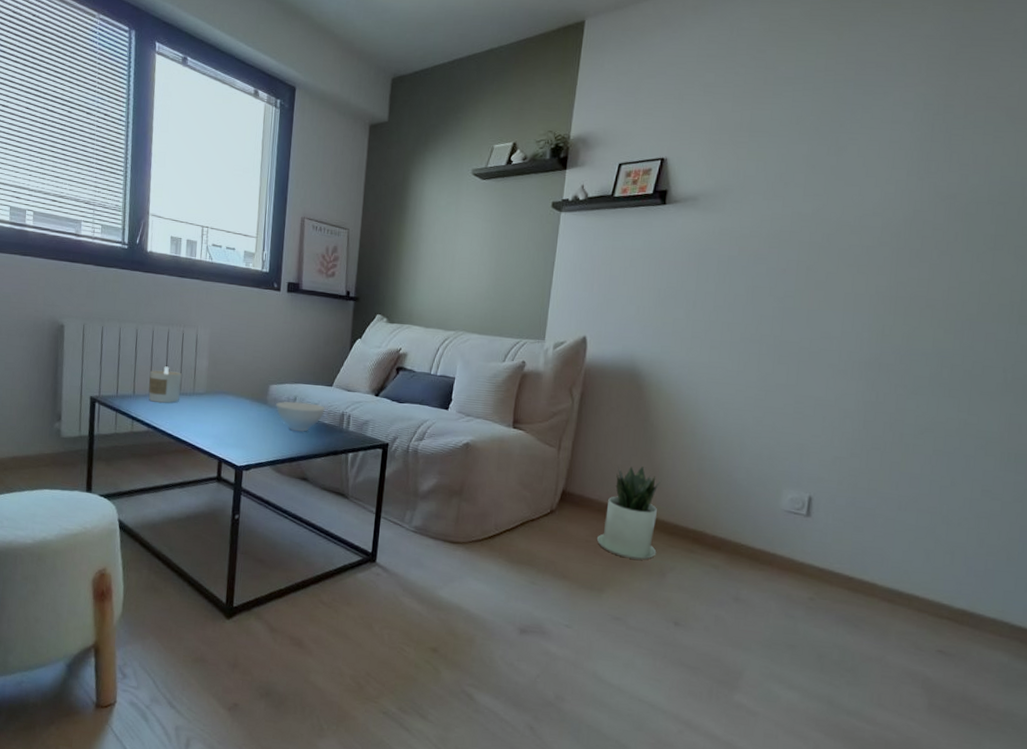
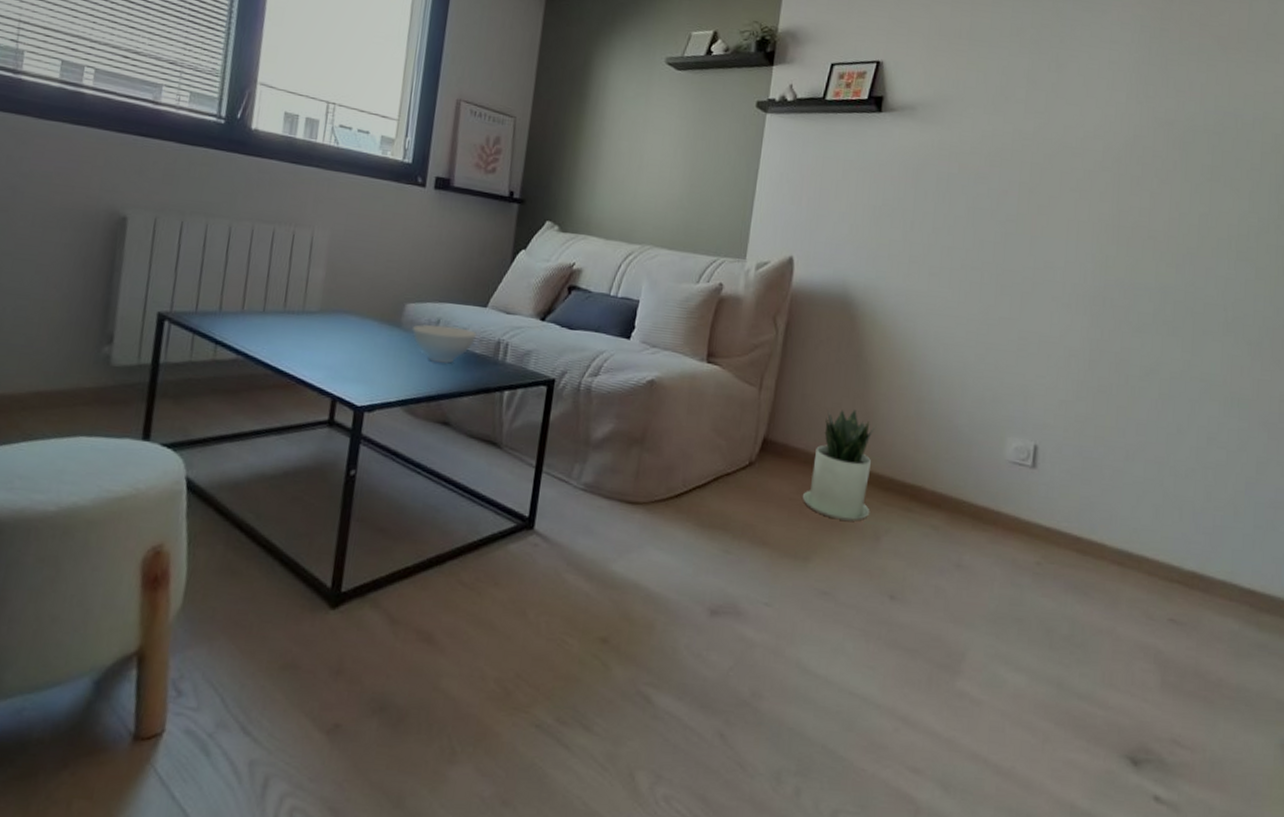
candle: present [148,366,182,404] -> none [240,276,289,325]

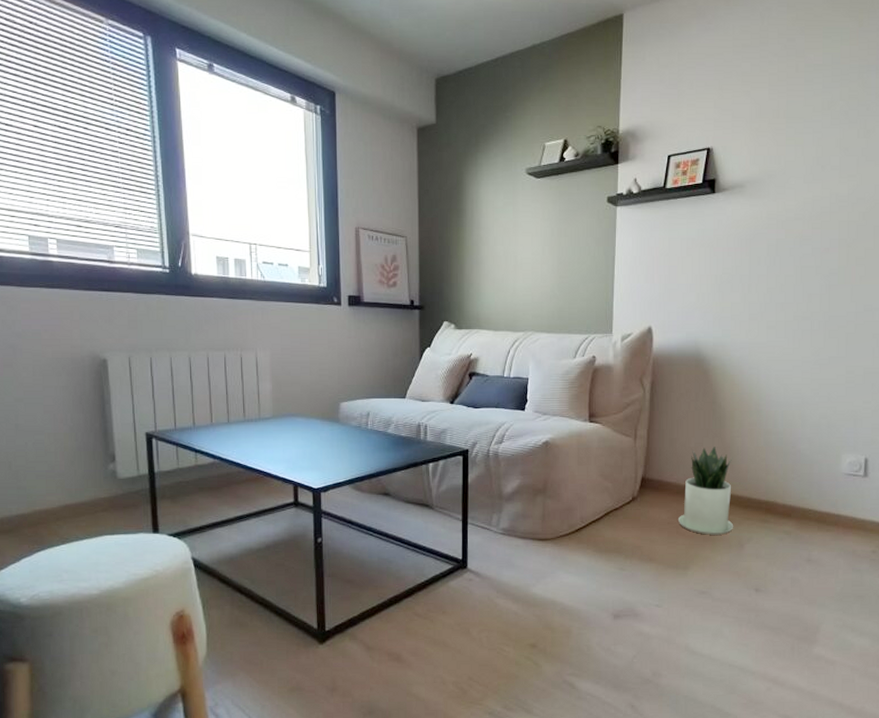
bowl: present [412,324,478,364] -> none [349,417,401,447]

